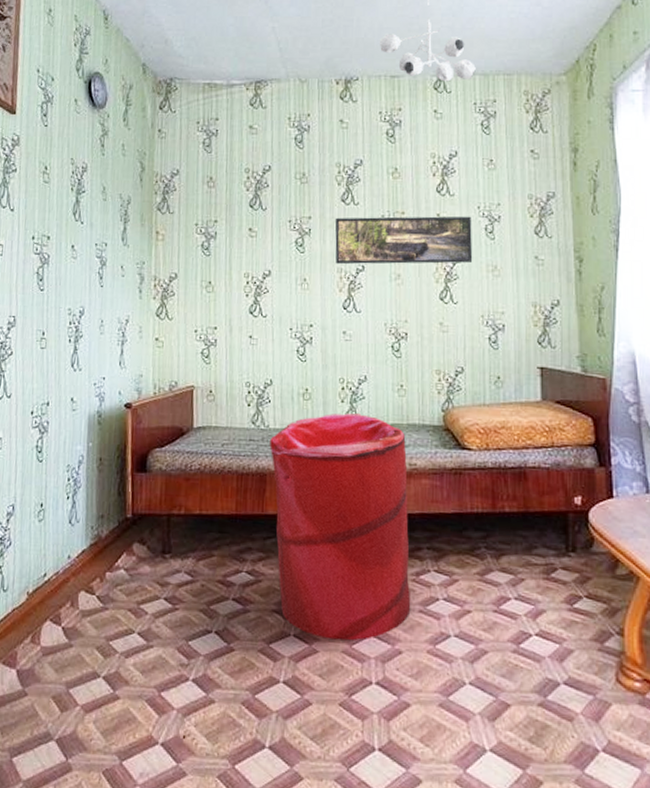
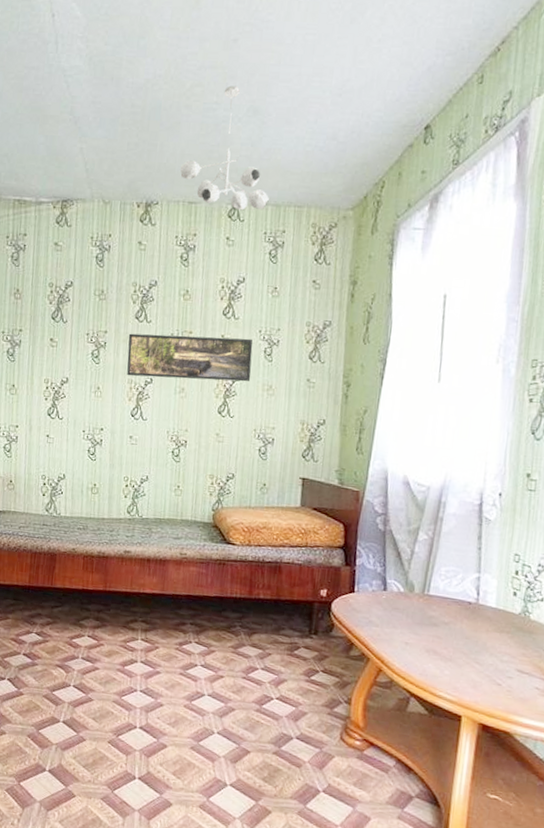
laundry hamper: present [269,412,411,641] -> none [60,506,179,694]

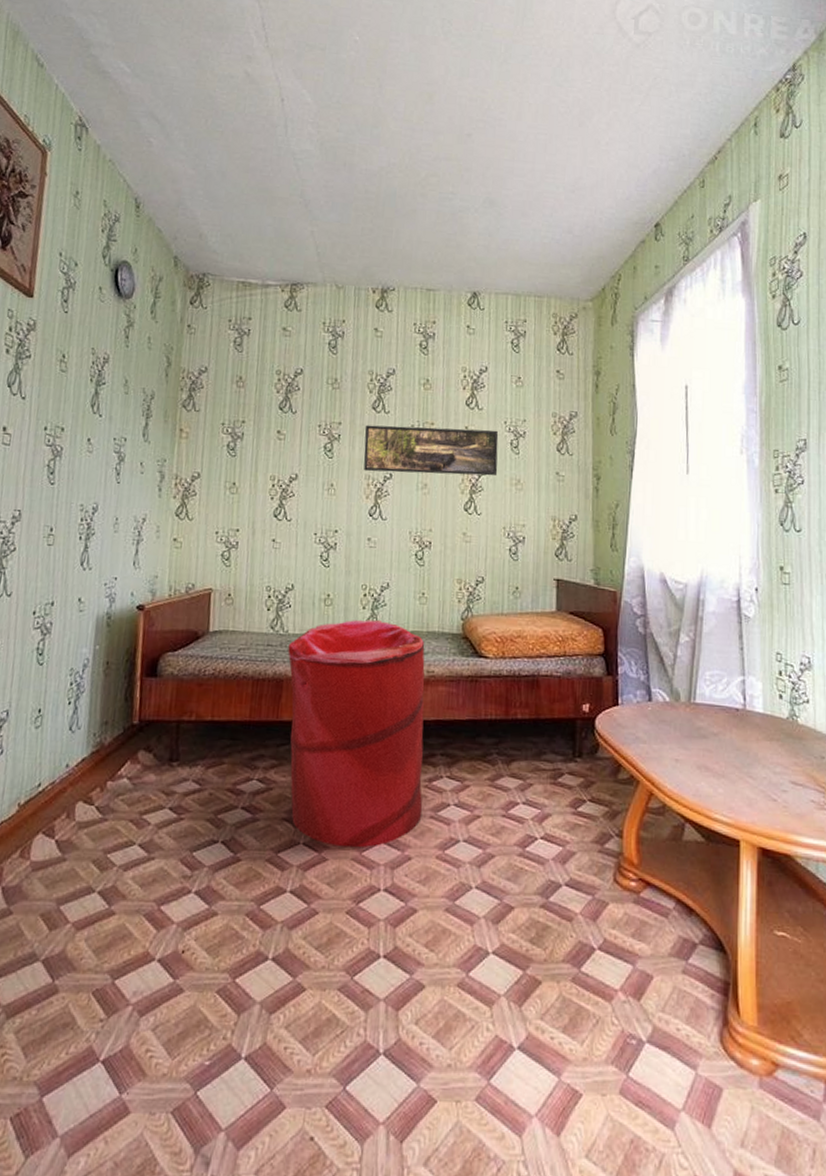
laundry hamper: none [60,506,179,694] -> present [288,619,425,848]
ceiling light fixture: present [180,85,269,211] -> none [416,177,509,299]

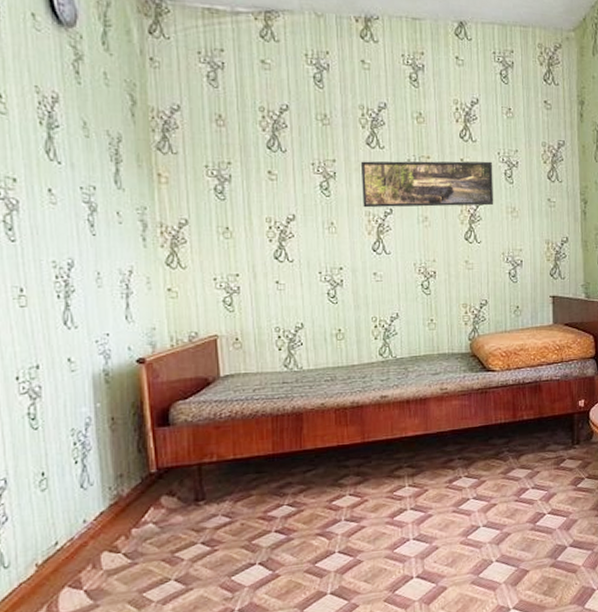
laundry hamper: present [288,619,425,848] -> none [304,347,446,549]

